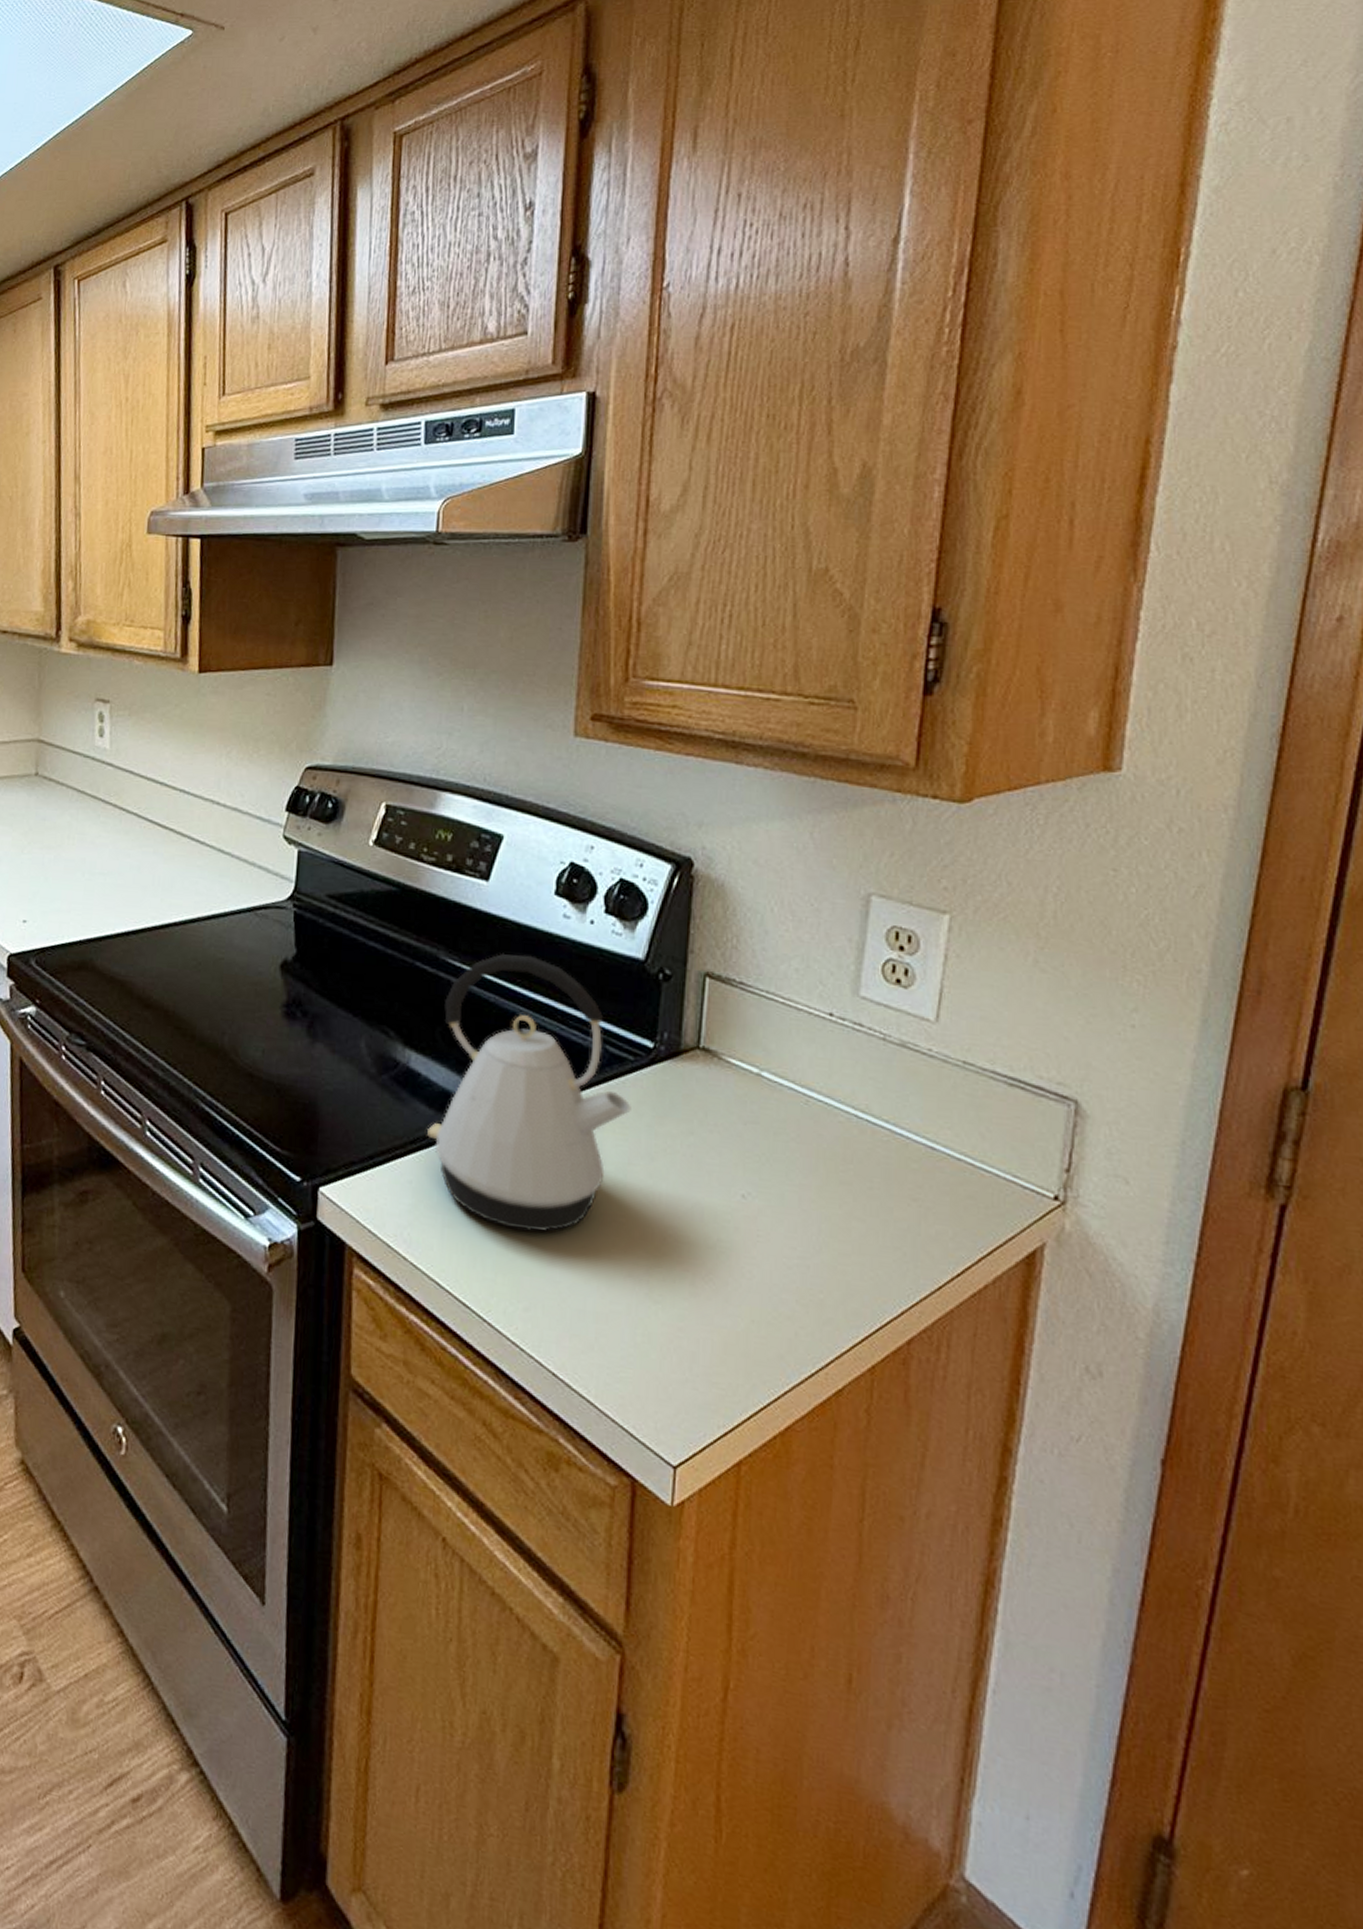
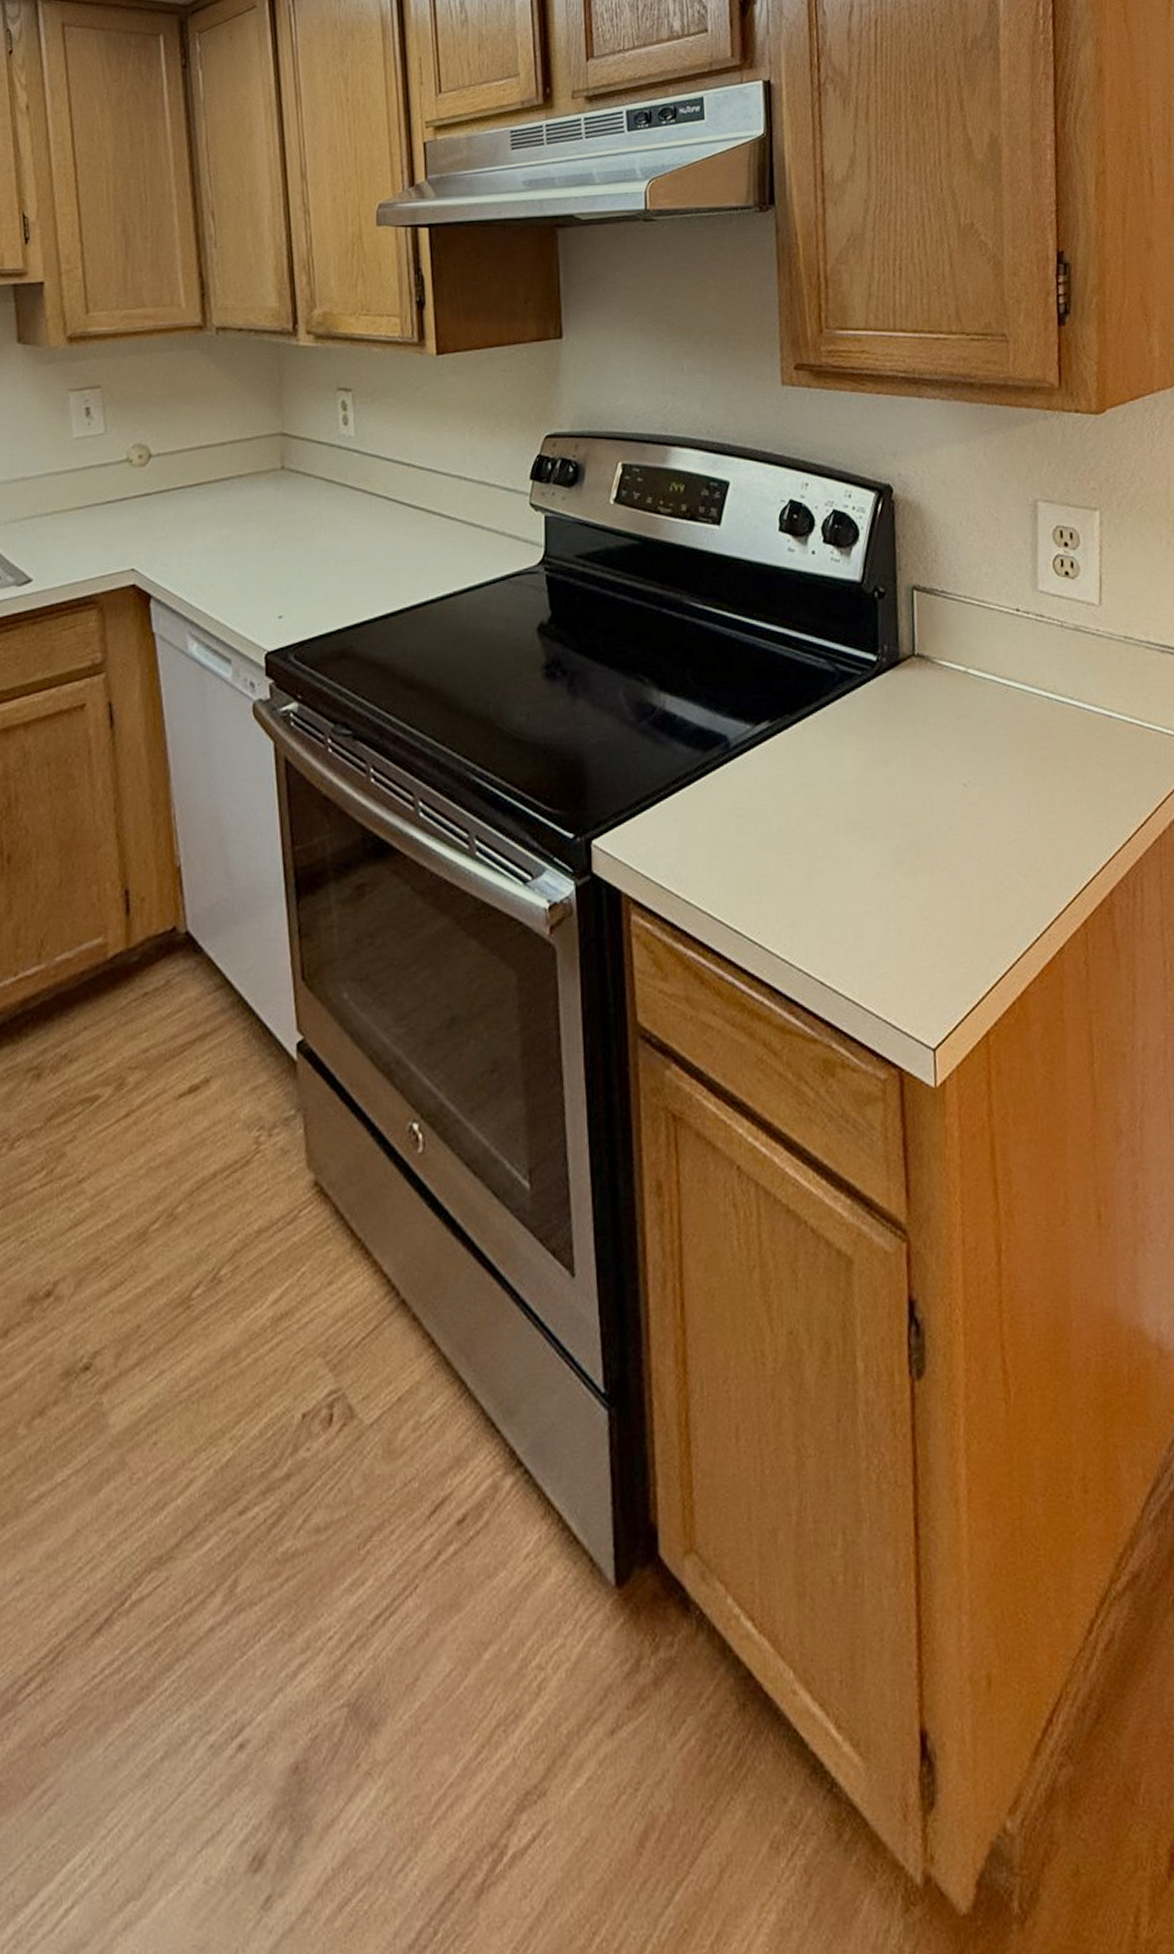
kettle: present [427,953,631,1233] -> none [687,589,864,850]

